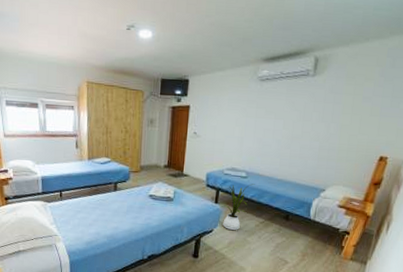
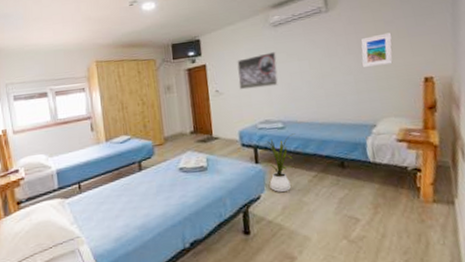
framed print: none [216,105,256,138] -> present [237,52,279,90]
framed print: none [329,108,366,138] -> present [361,32,393,68]

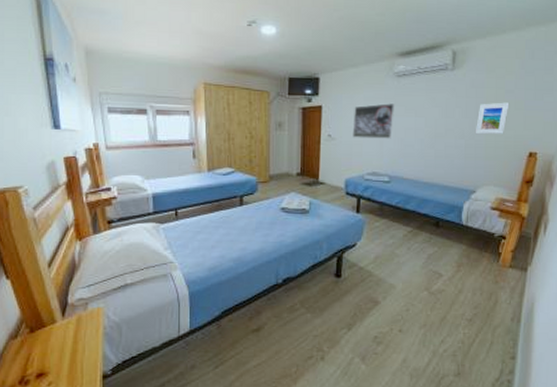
house plant: present [264,133,296,193] -> none [364,189,399,243]

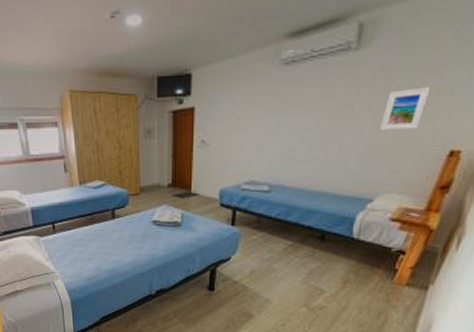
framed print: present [352,103,394,139] -> none [229,99,279,143]

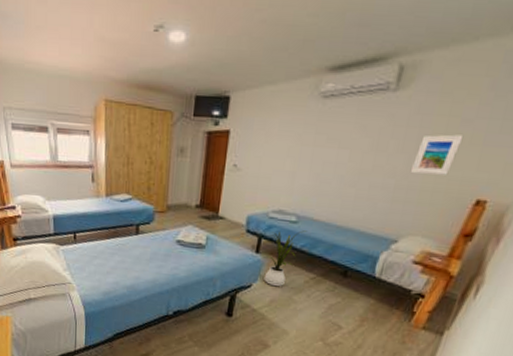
house plant: none [240,199,281,257] -> present [264,230,307,287]

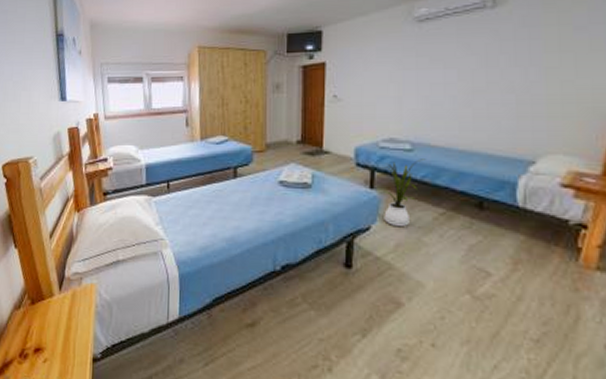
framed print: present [410,134,464,175] -> none [530,42,581,87]

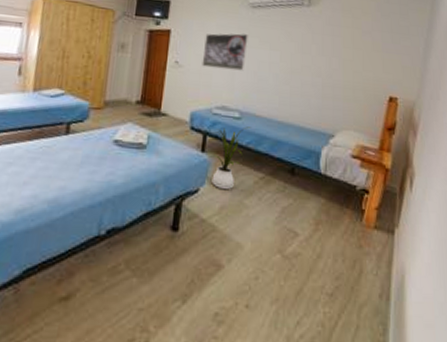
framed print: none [363,54,416,98] -> present [202,33,248,71]

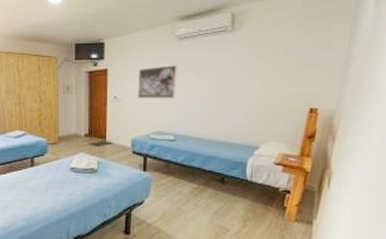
house plant: present [210,126,251,190] -> none [151,147,184,200]

